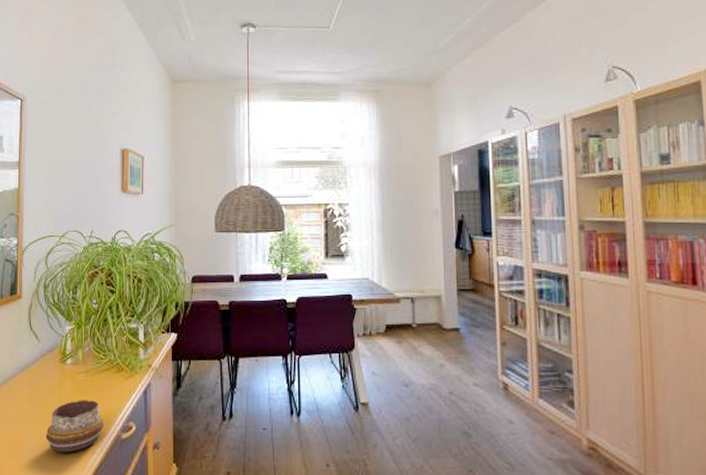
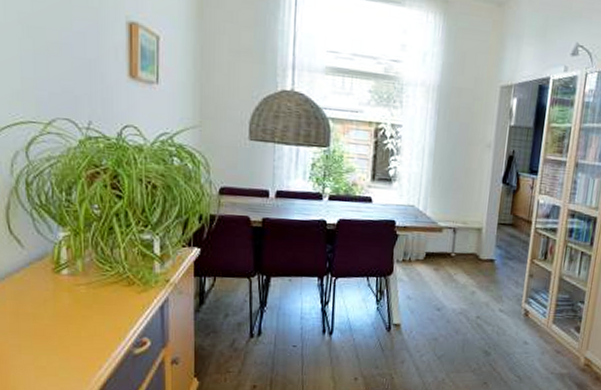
decorative bowl: present [45,400,104,453] -> none [38,313,112,368]

